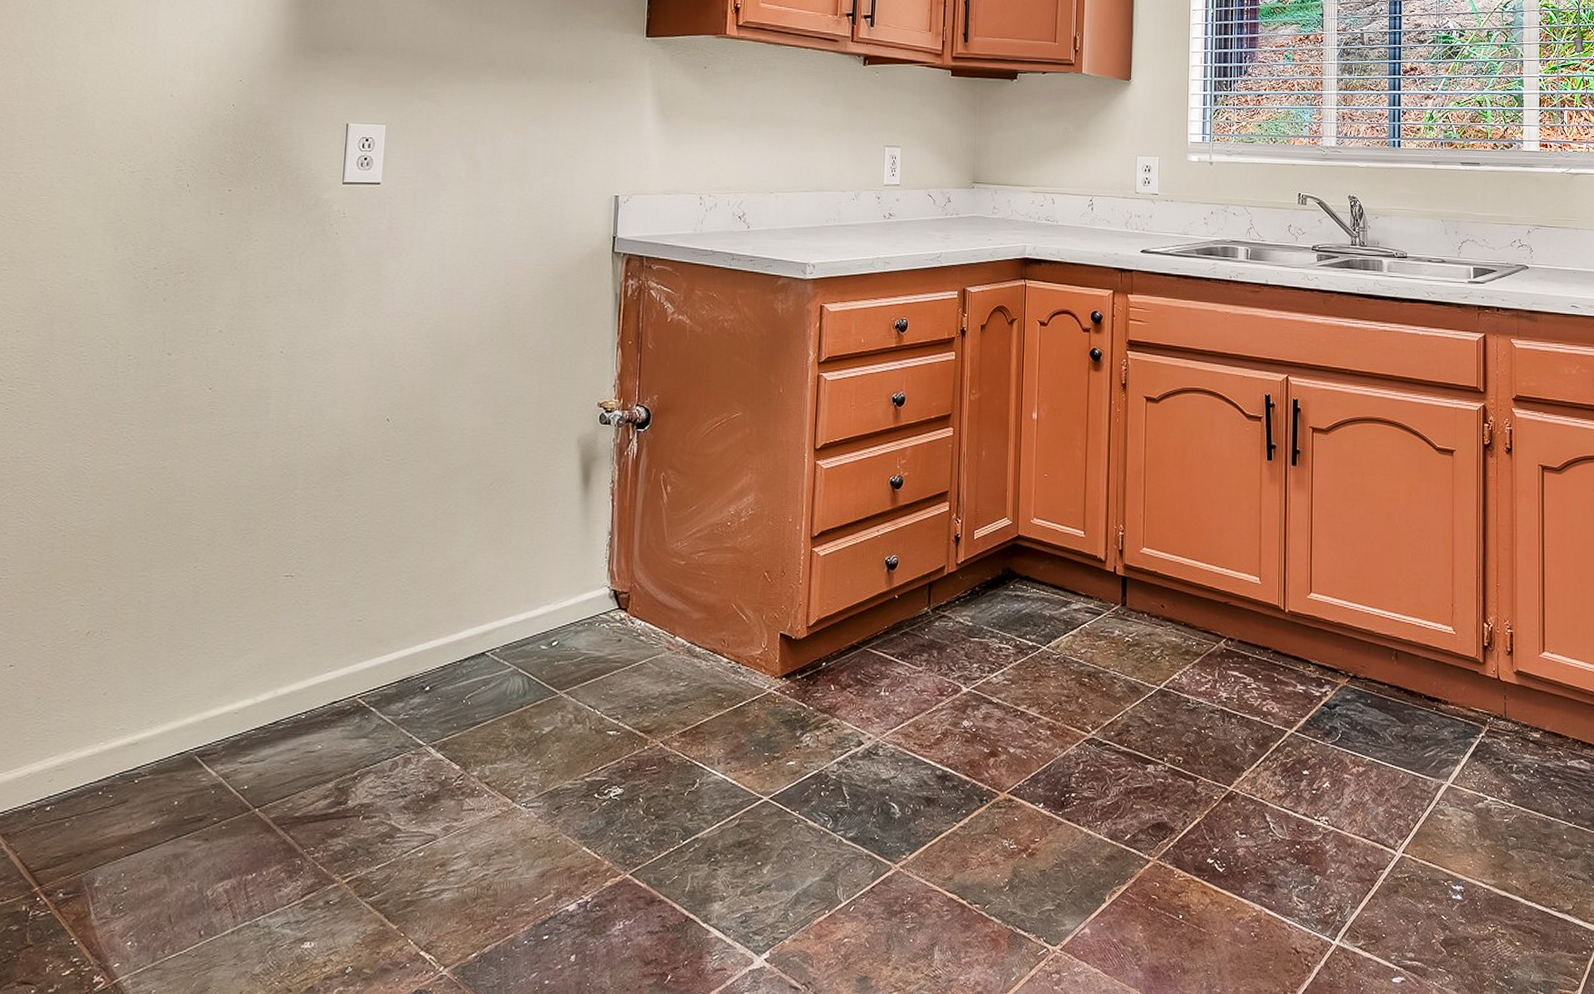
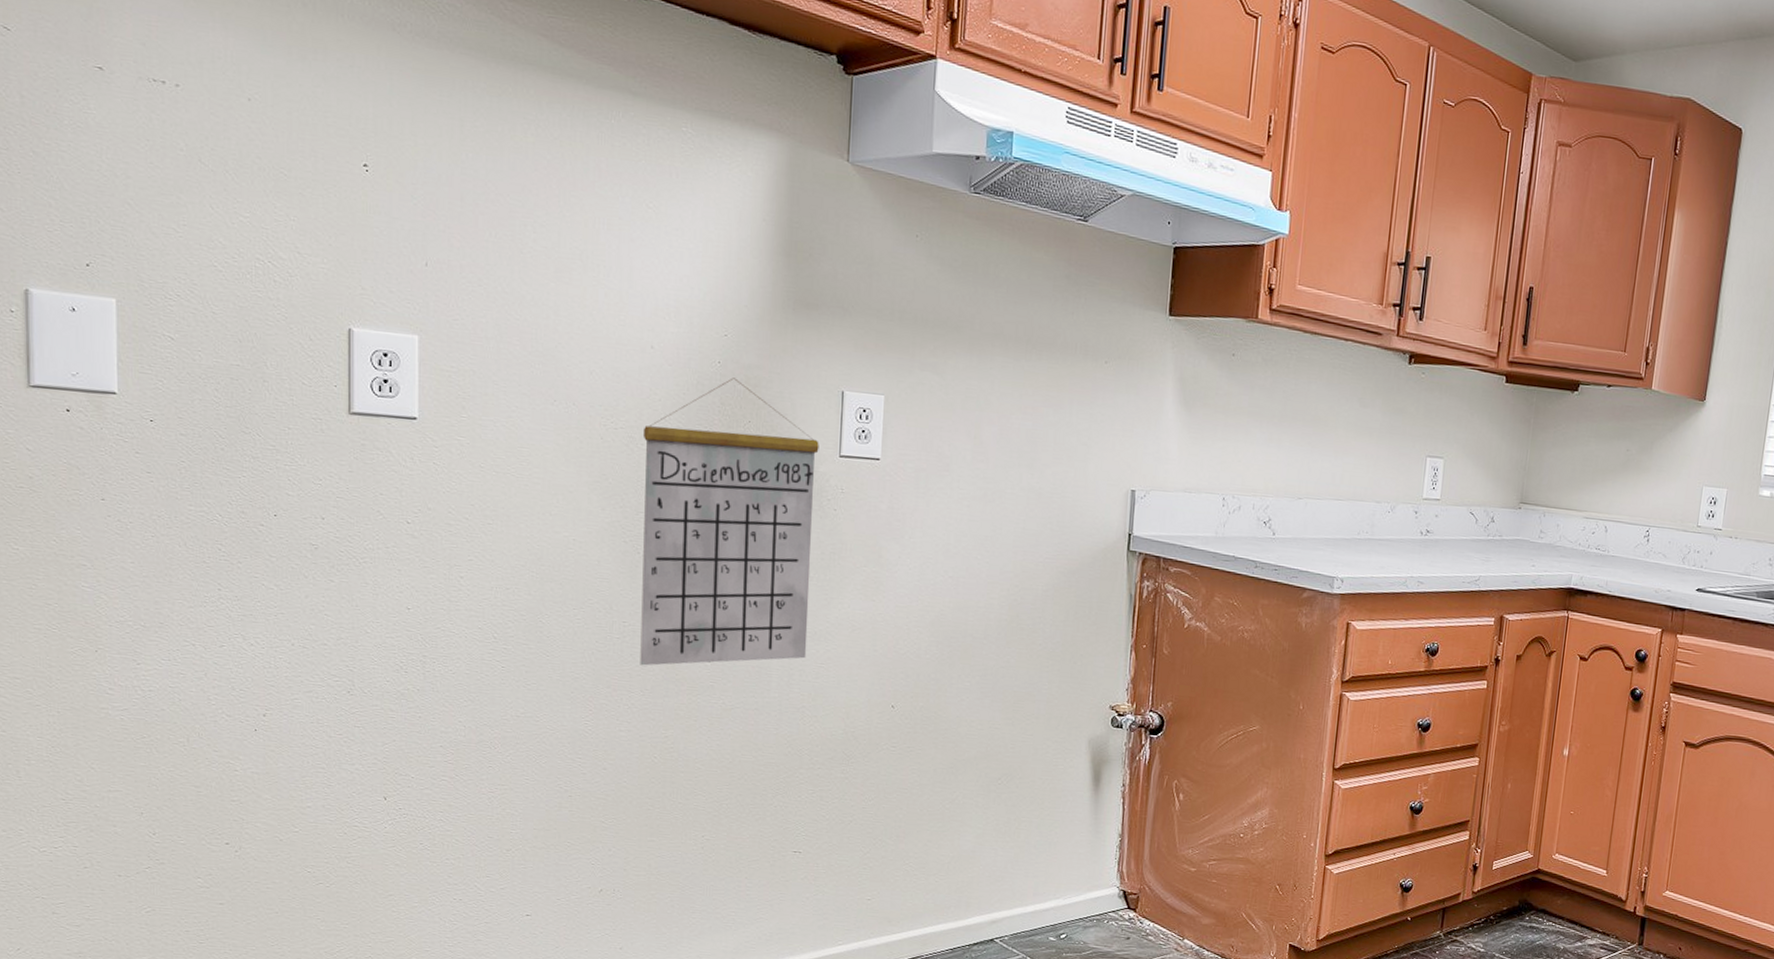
calendar: none [142,118,324,397] -> present [640,377,819,666]

